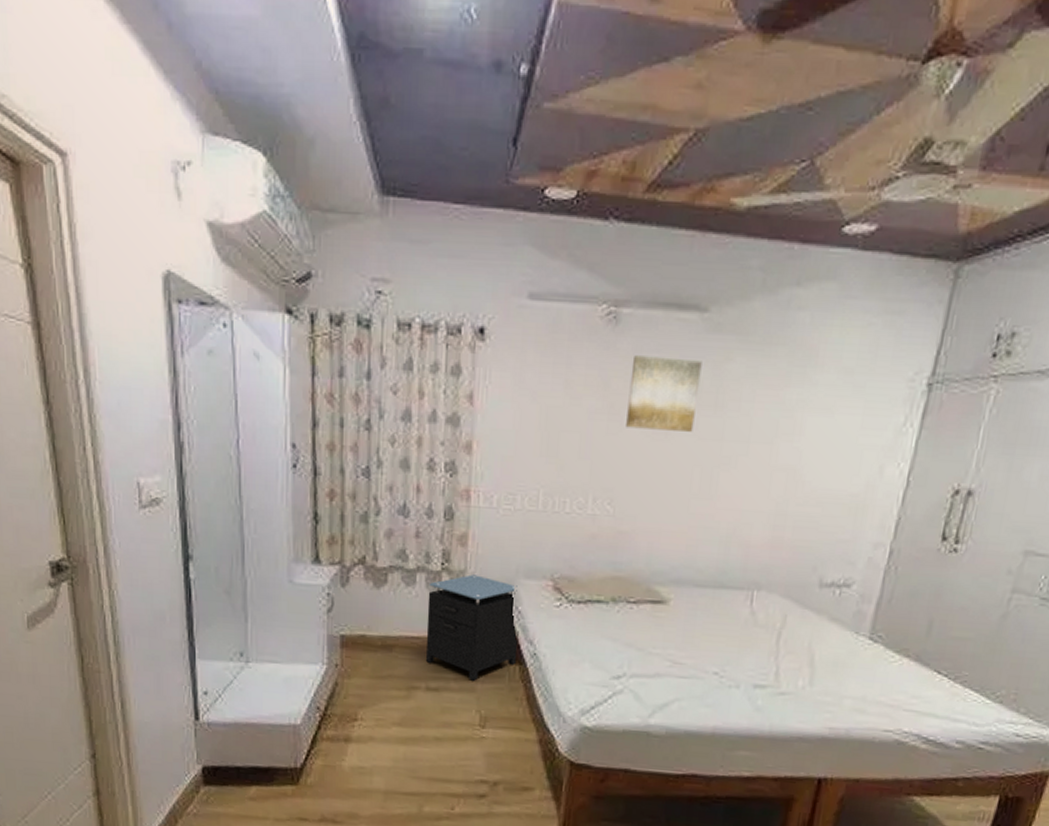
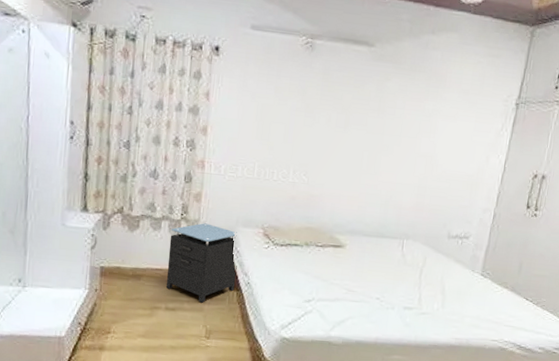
wall art: present [626,355,702,432] -> none [317,73,370,127]

